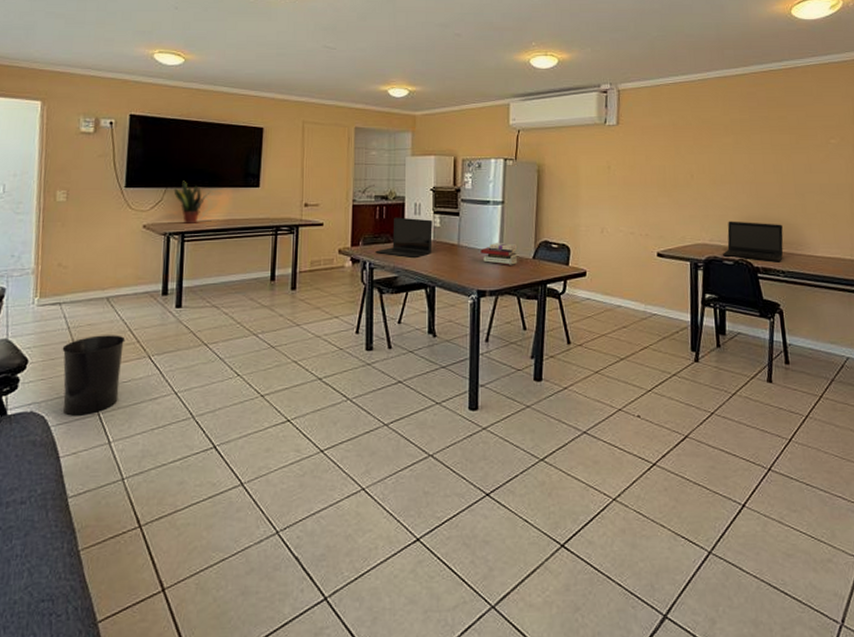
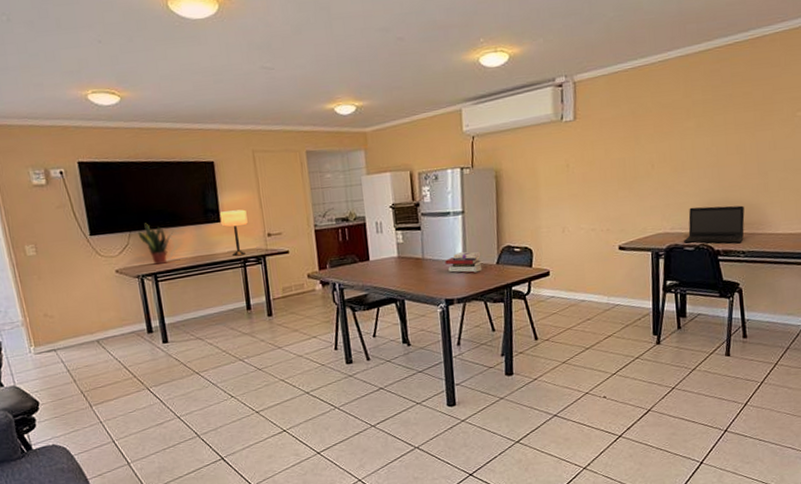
waste bin: present [62,335,126,416] -> none [67,372,128,445]
table lamp: none [259,177,287,224] -> present [220,209,248,257]
laptop: present [375,217,433,259] -> none [343,236,398,276]

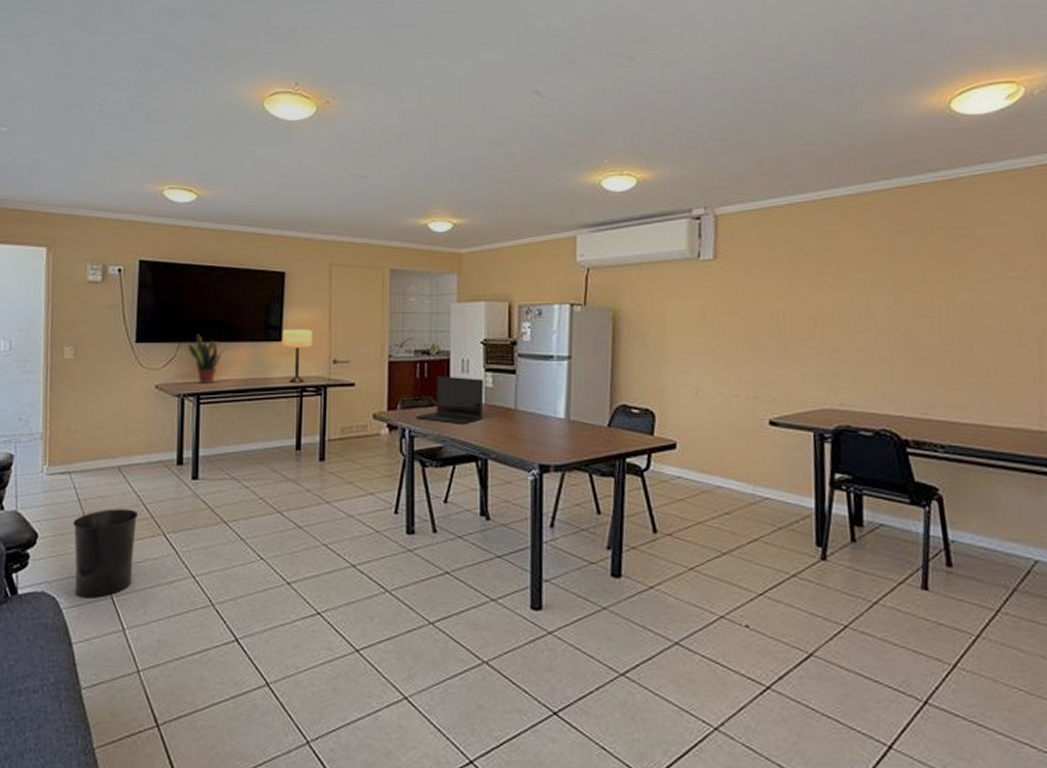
waste bin: none [67,372,128,445] -> present [72,509,139,598]
laptop: none [343,236,398,276] -> present [416,375,484,426]
books: present [445,251,483,274] -> none [542,406,590,434]
laptop: present [684,205,745,244] -> none [858,379,943,434]

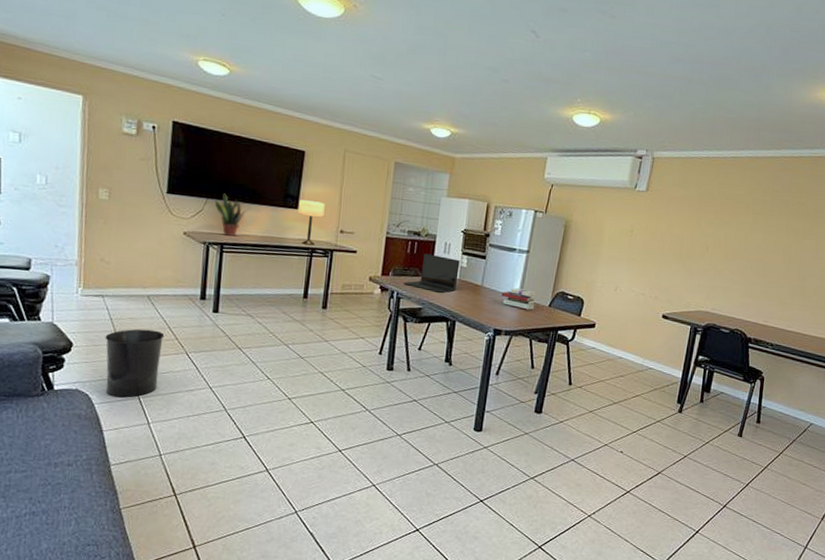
books: none [542,406,590,434] -> present [501,287,537,310]

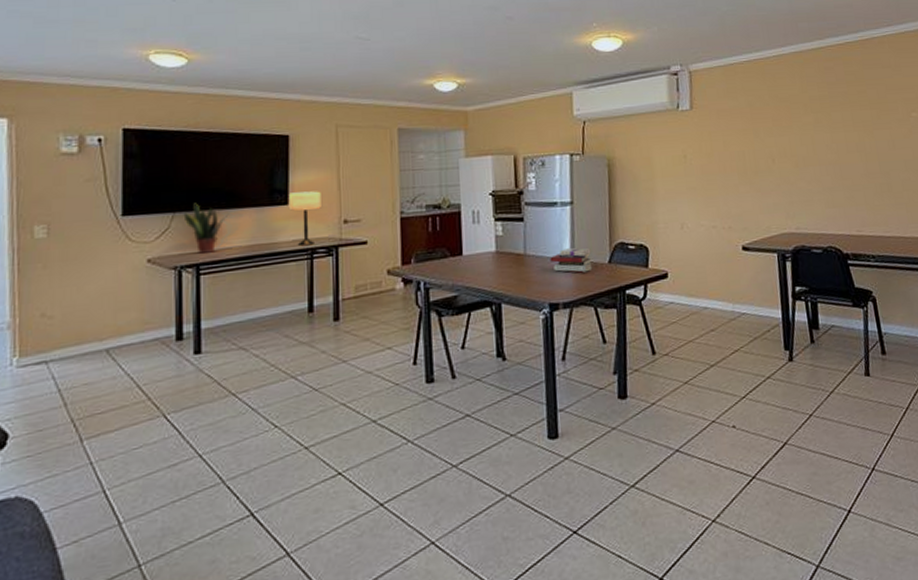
waste bin: present [105,329,165,398] -> none [52,393,133,497]
laptop: present [403,253,460,294] -> none [430,227,496,274]

